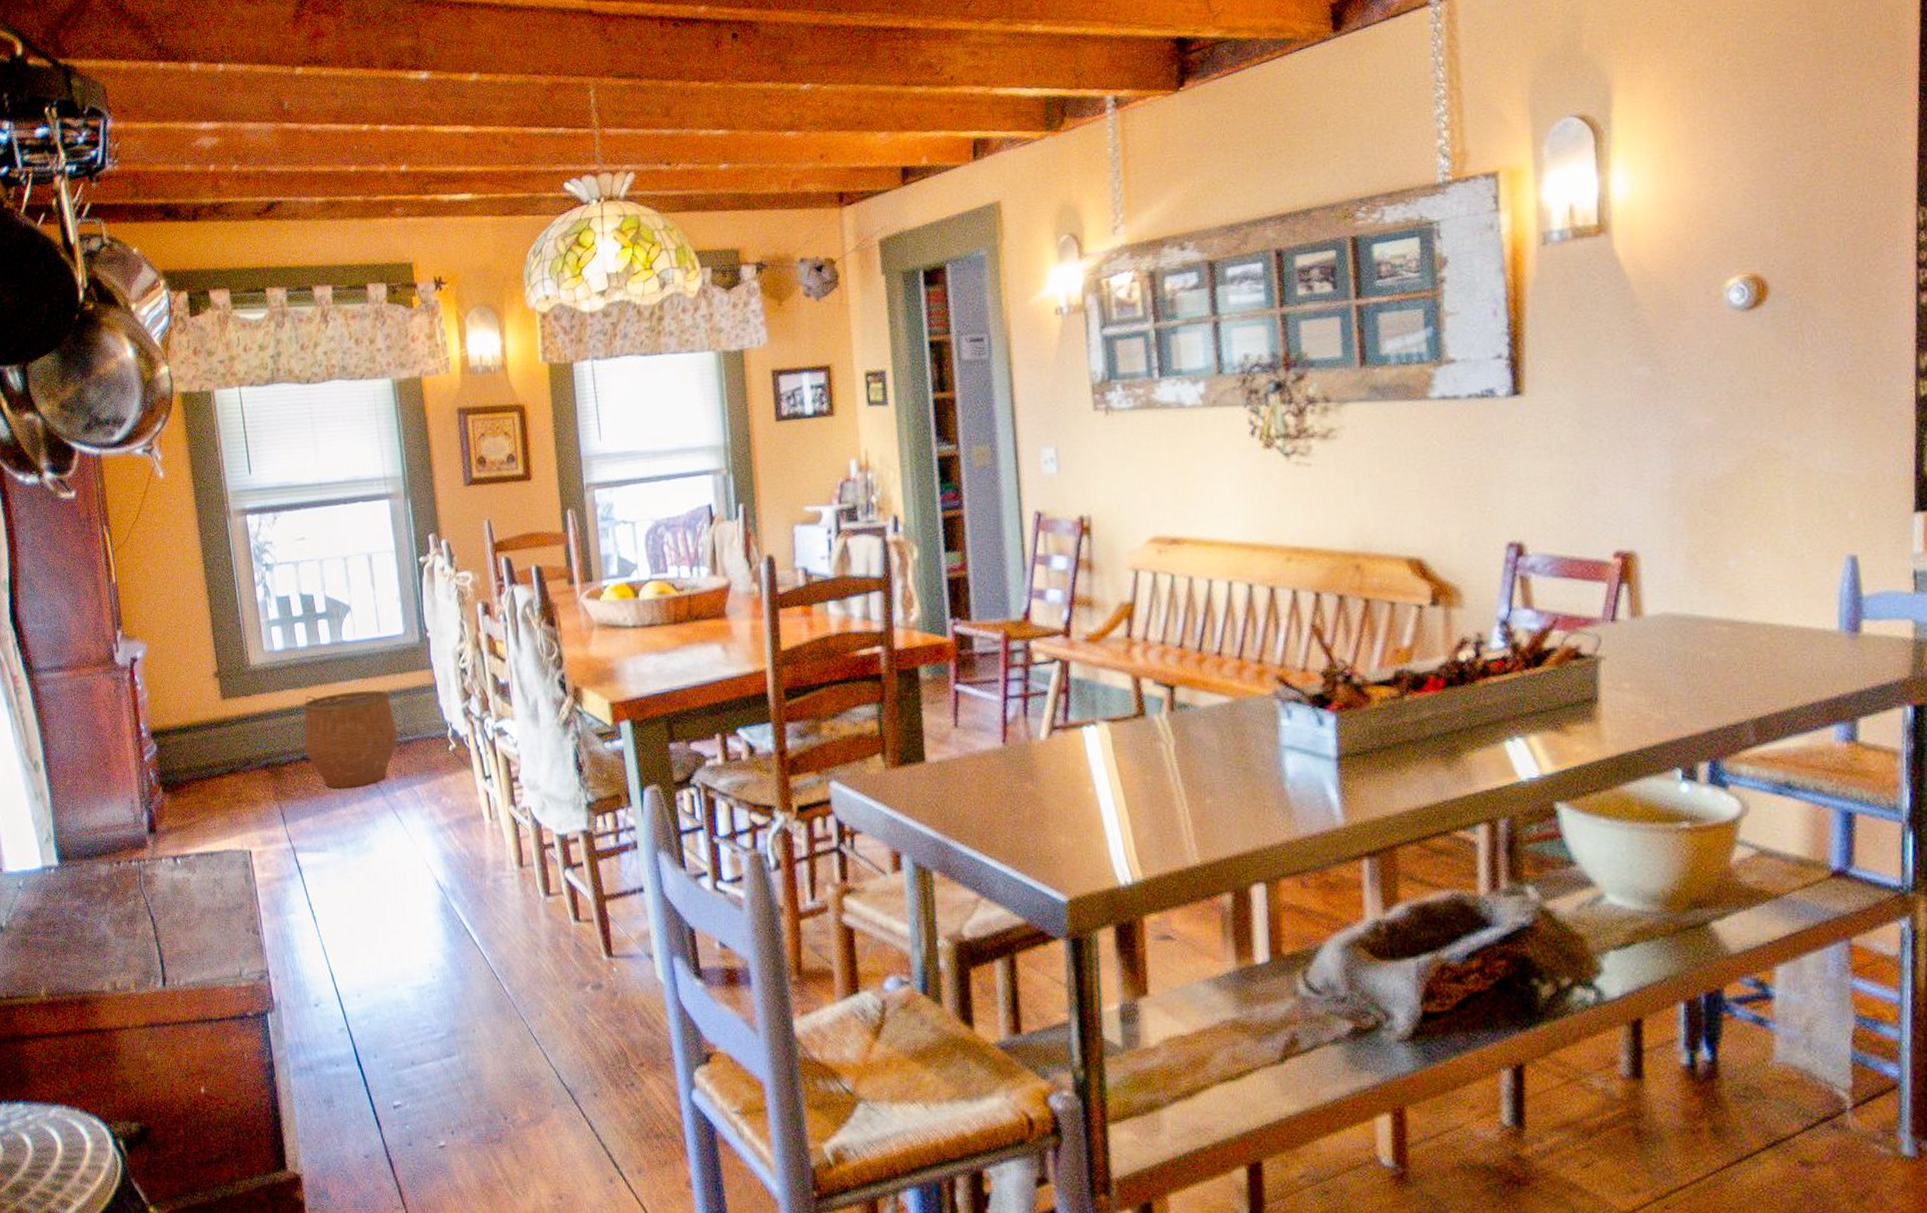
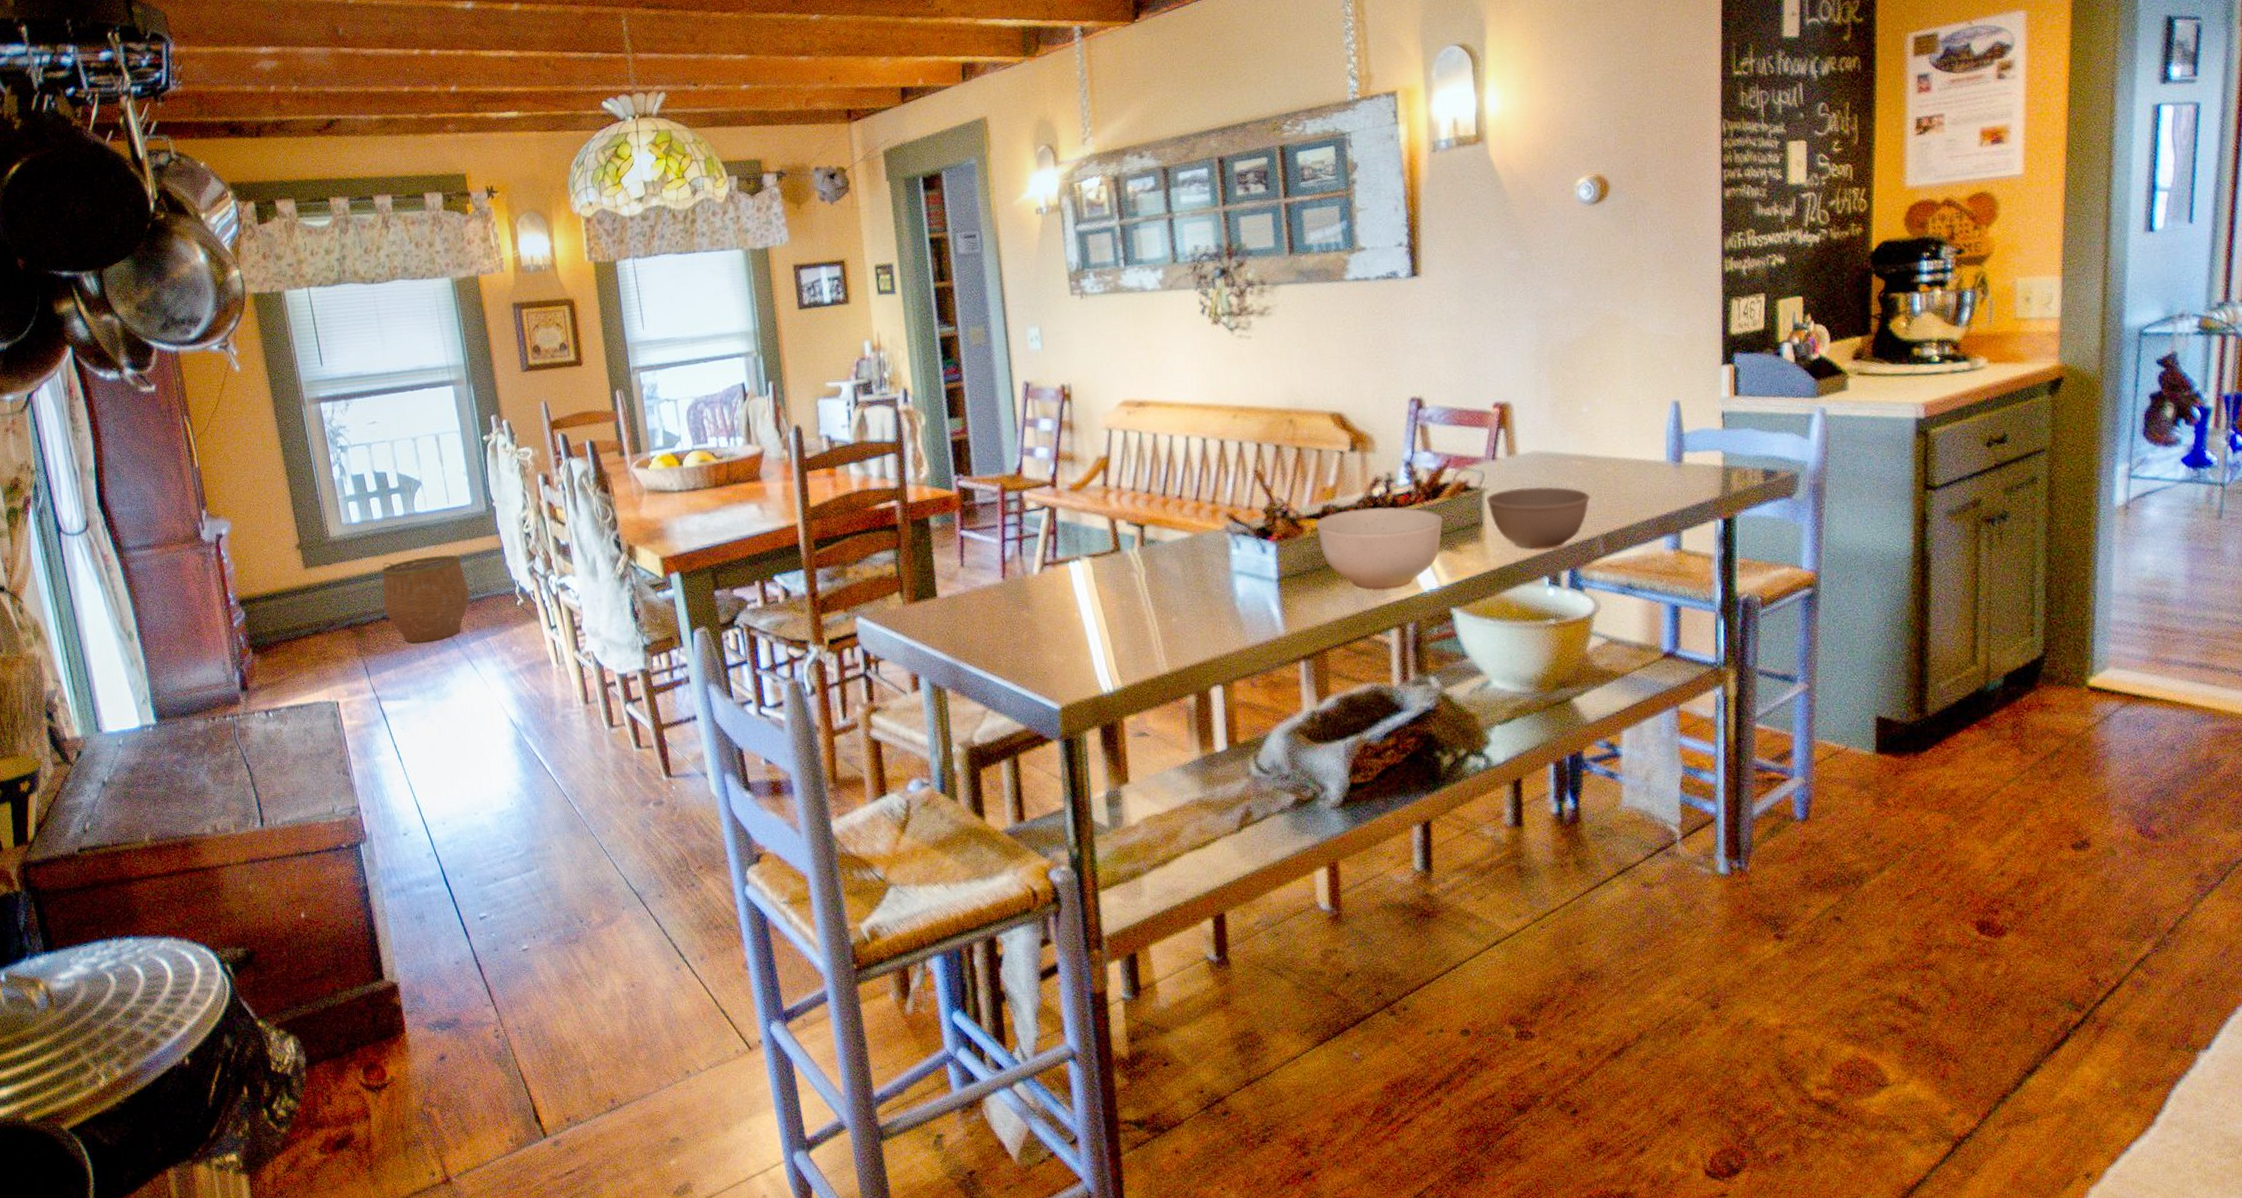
bowl: none [1386,674,1547,776] -> present [1315,507,1443,589]
soup bowl: none [1603,656,1739,735] -> present [1487,486,1591,549]

